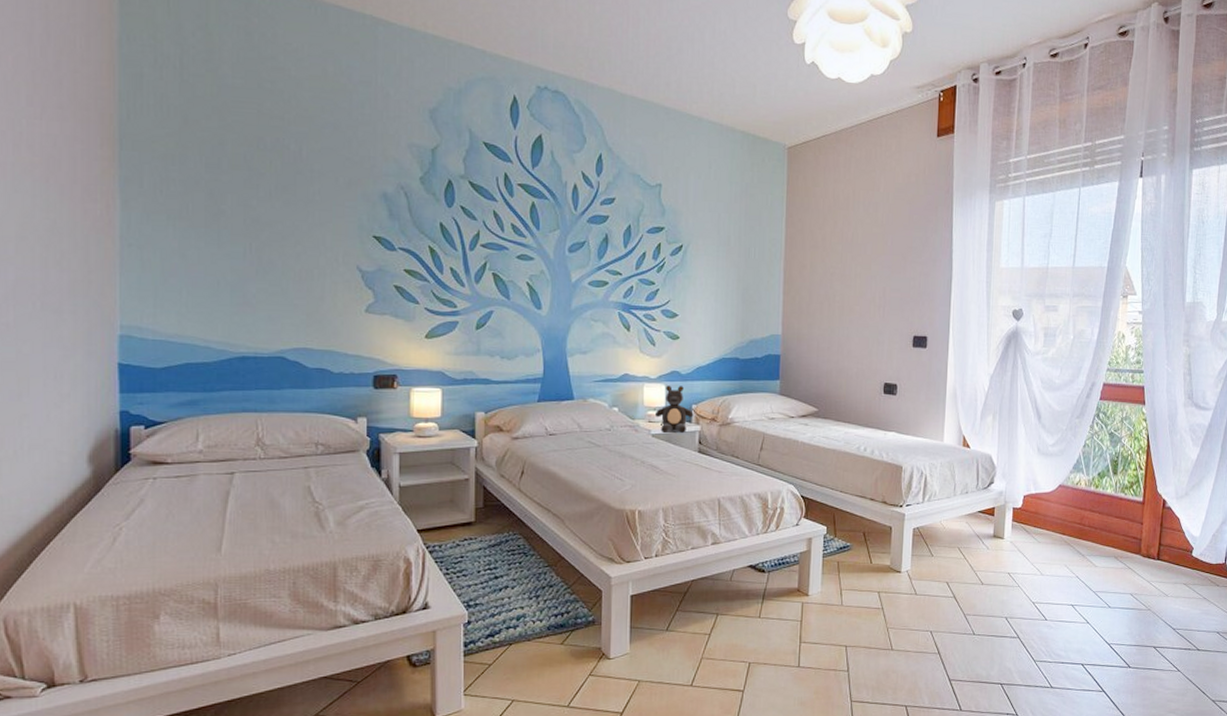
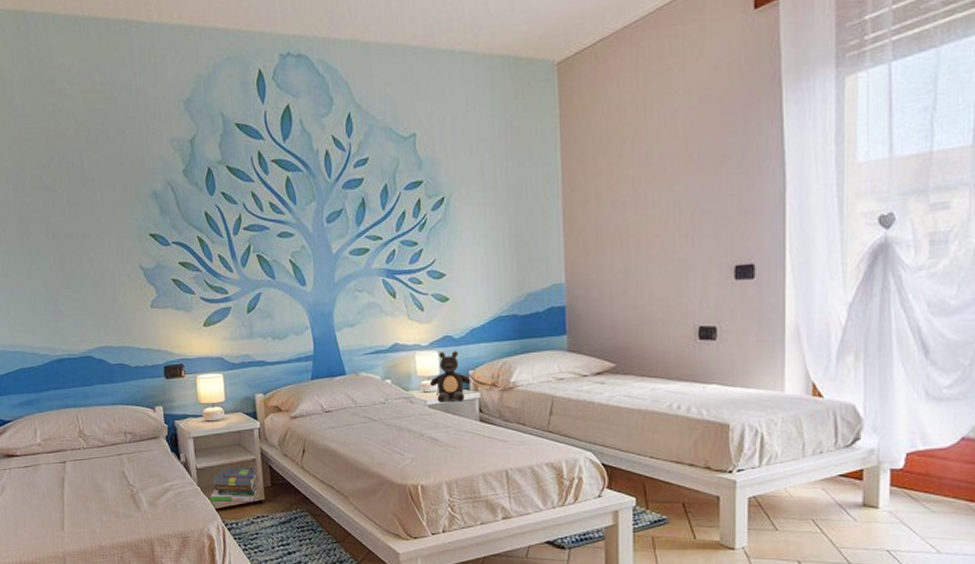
books: none [412,486,470,524] -> present [210,467,259,503]

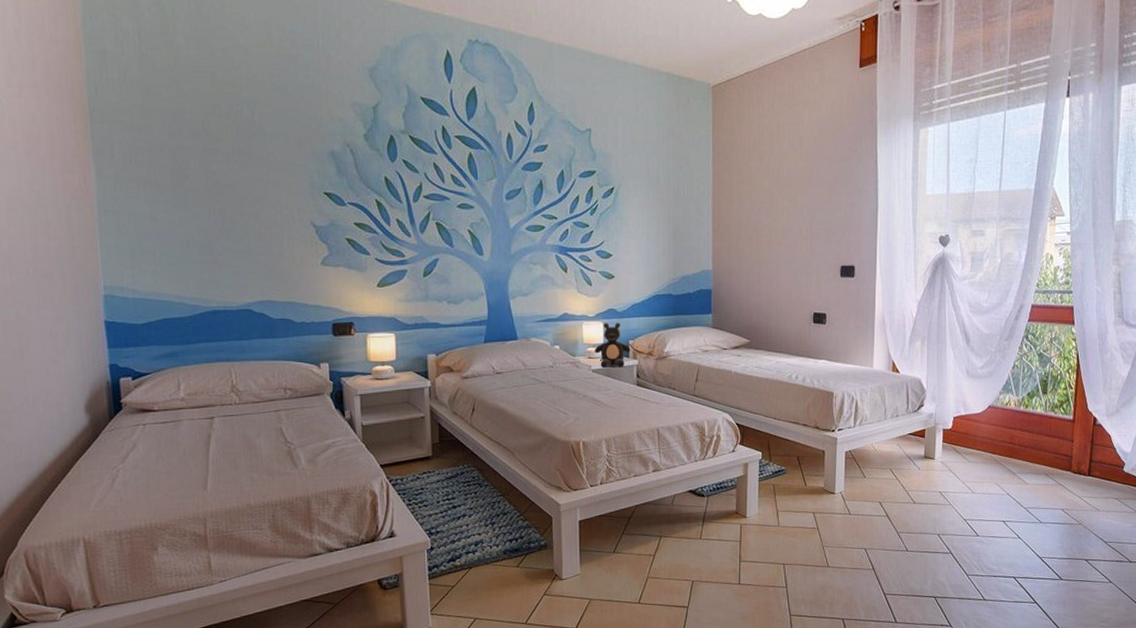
books: present [210,467,259,503] -> none [375,424,427,459]

